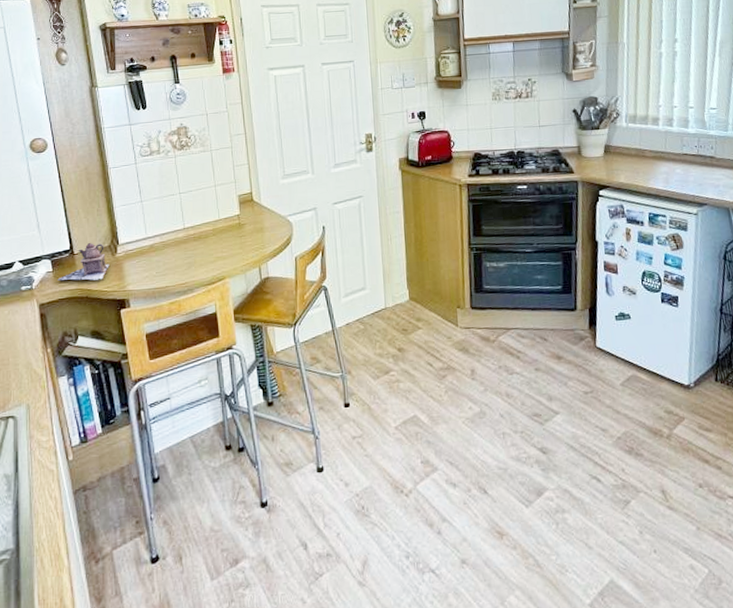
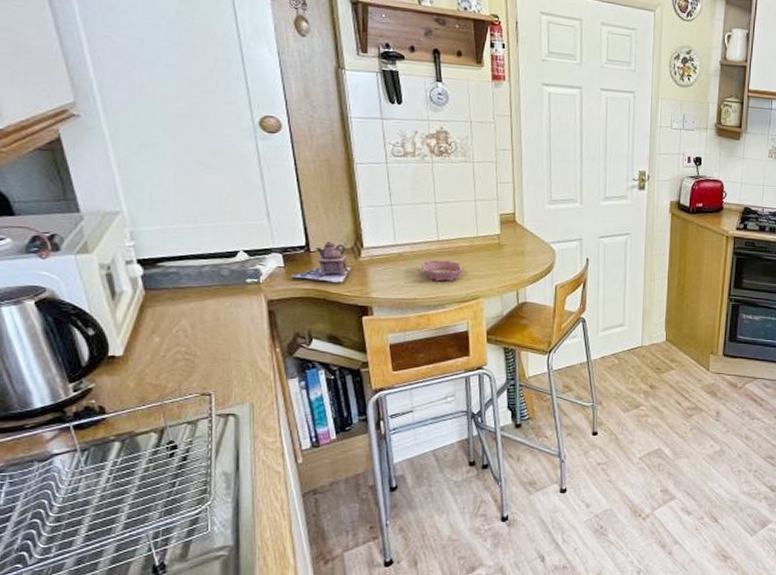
bowl: none [170,246,207,267] -> present [420,260,462,281]

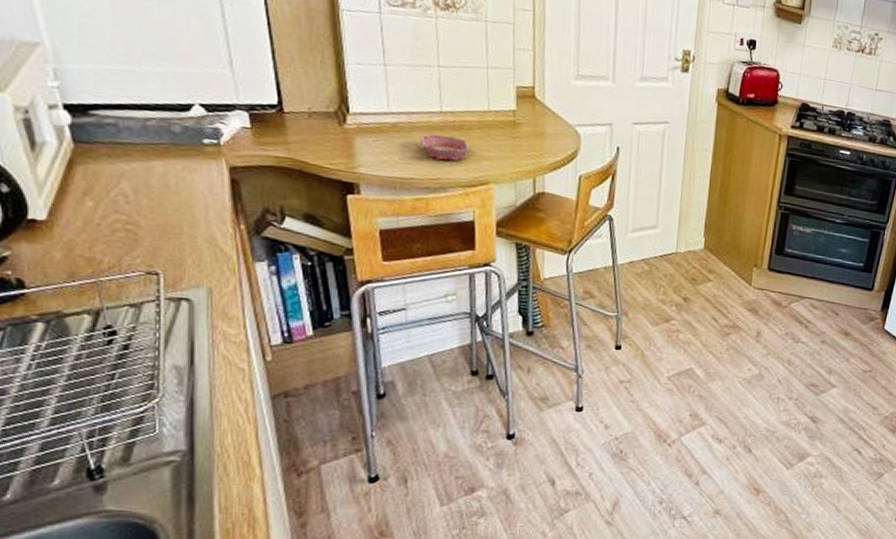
teapot: present [290,242,351,284] -> none [258,102,334,154]

